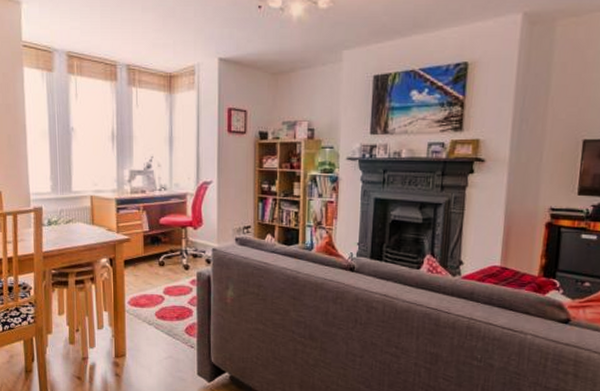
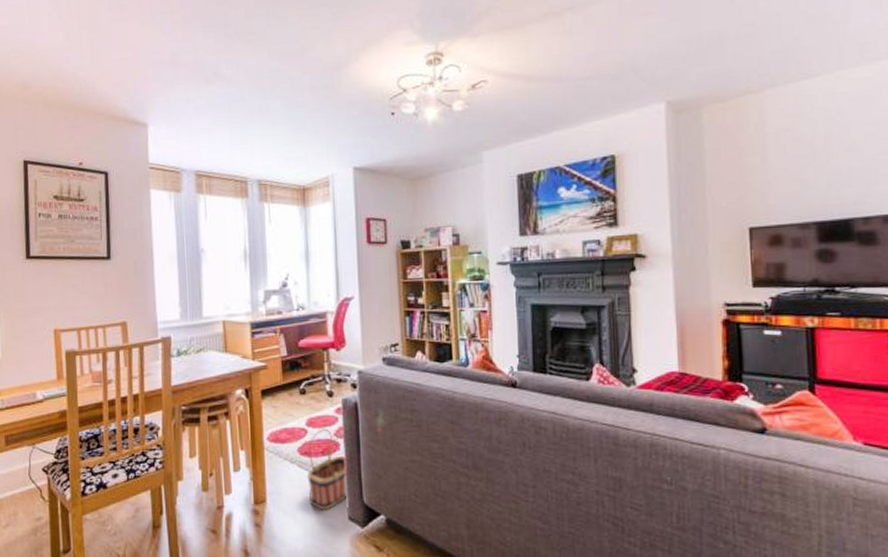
basket: none [163,296,199,366] -> present [307,428,348,510]

